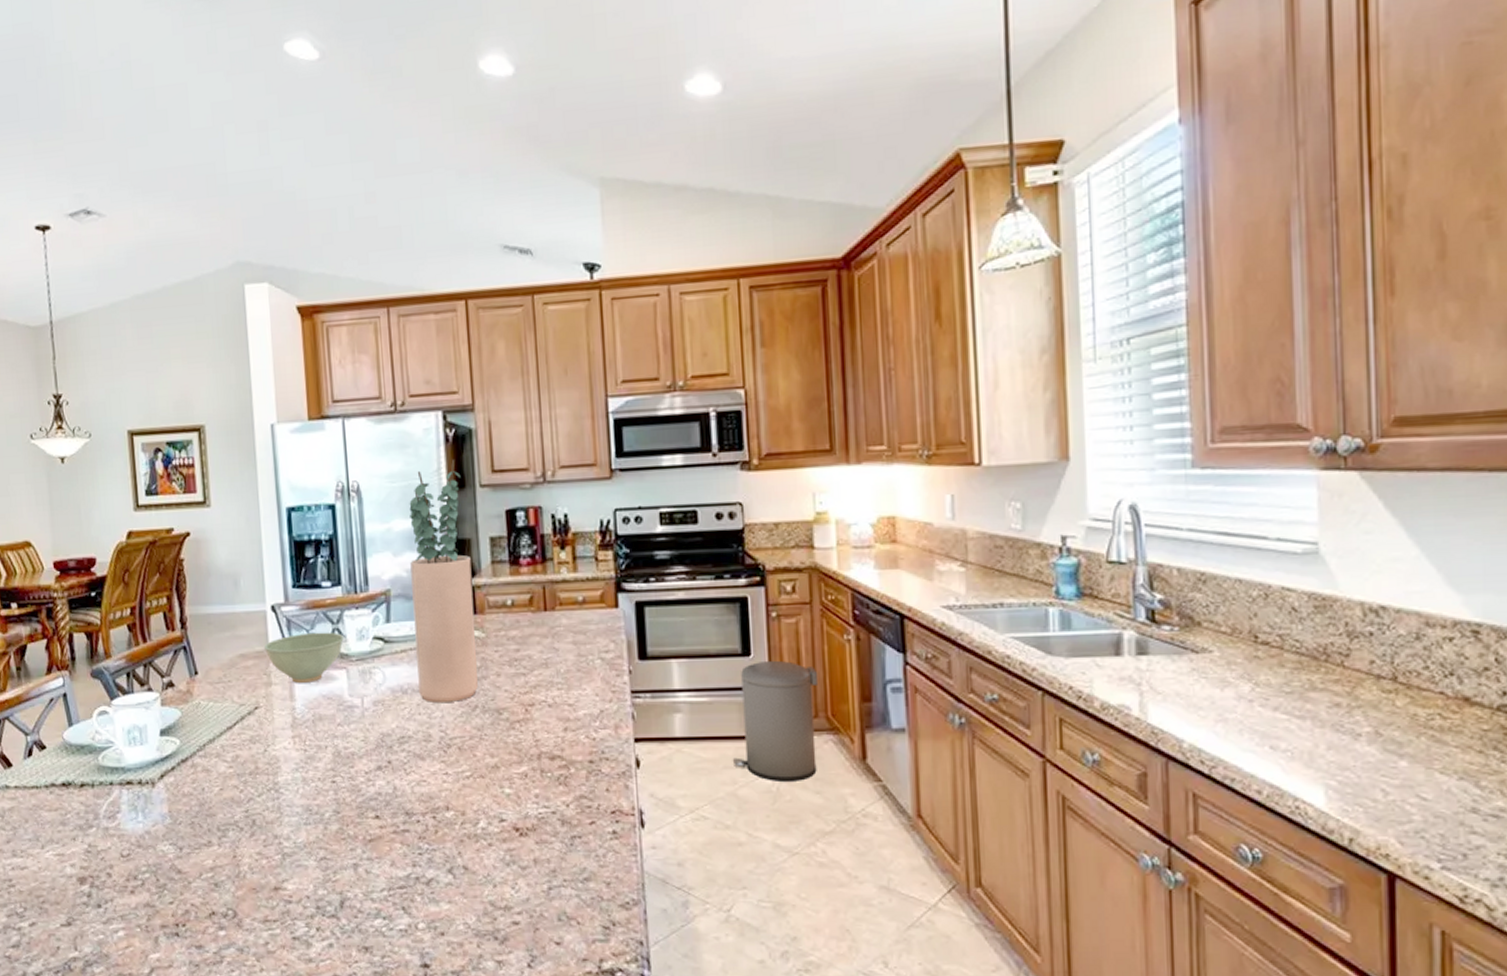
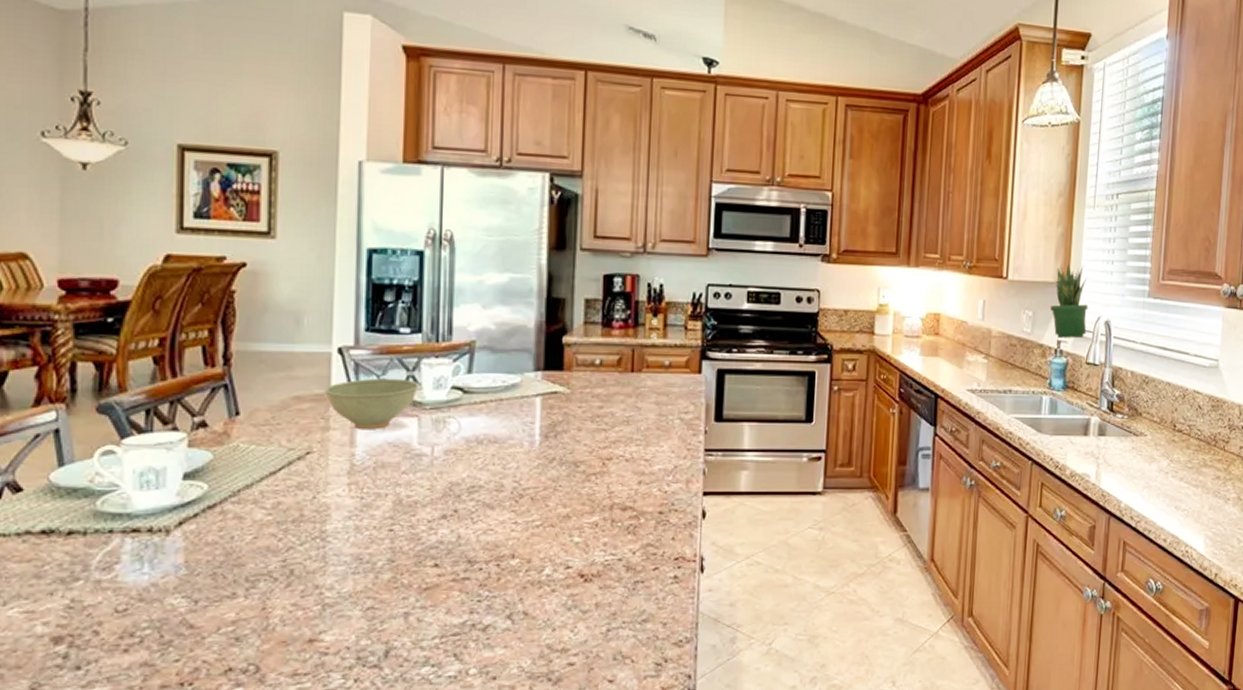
vase: present [409,459,478,704] -> none [496,221,564,455]
pedal bin: present [732,660,819,781] -> none [787,427,866,531]
planter: none [1047,437,1103,533] -> present [1051,265,1088,339]

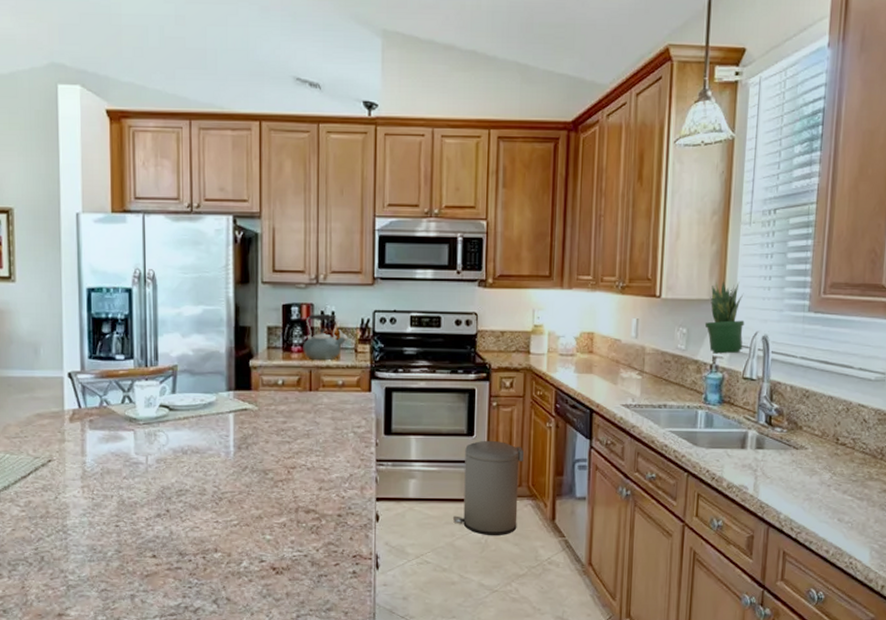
bowl: present [325,378,420,429] -> none [60,398,134,441]
kettle: none [625,286,678,338] -> present [303,314,348,361]
pedal bin: none [787,427,866,531] -> present [452,440,525,535]

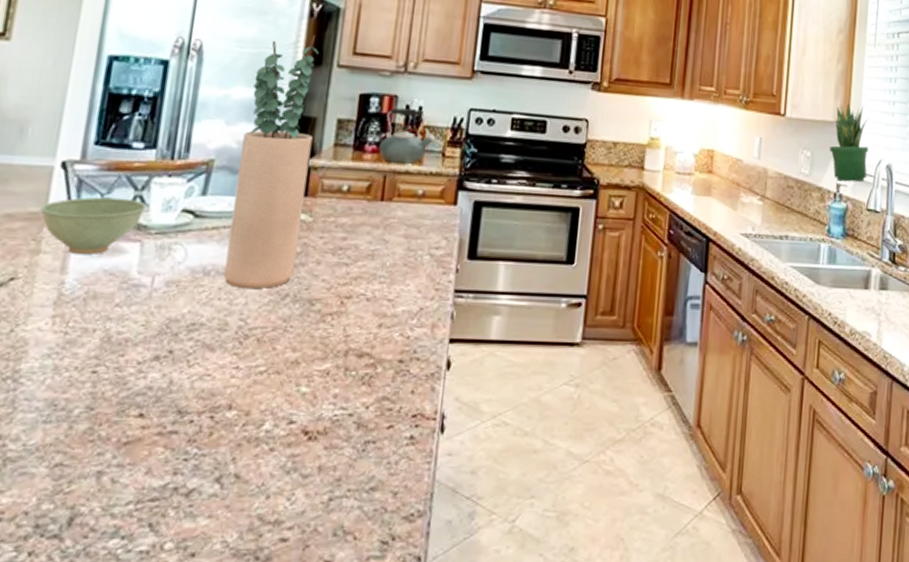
bowl: none [60,398,134,441] -> present [41,197,148,254]
vase: none [196,258,250,464] -> present [224,35,319,289]
pedal bin: present [452,440,525,535] -> none [541,270,631,389]

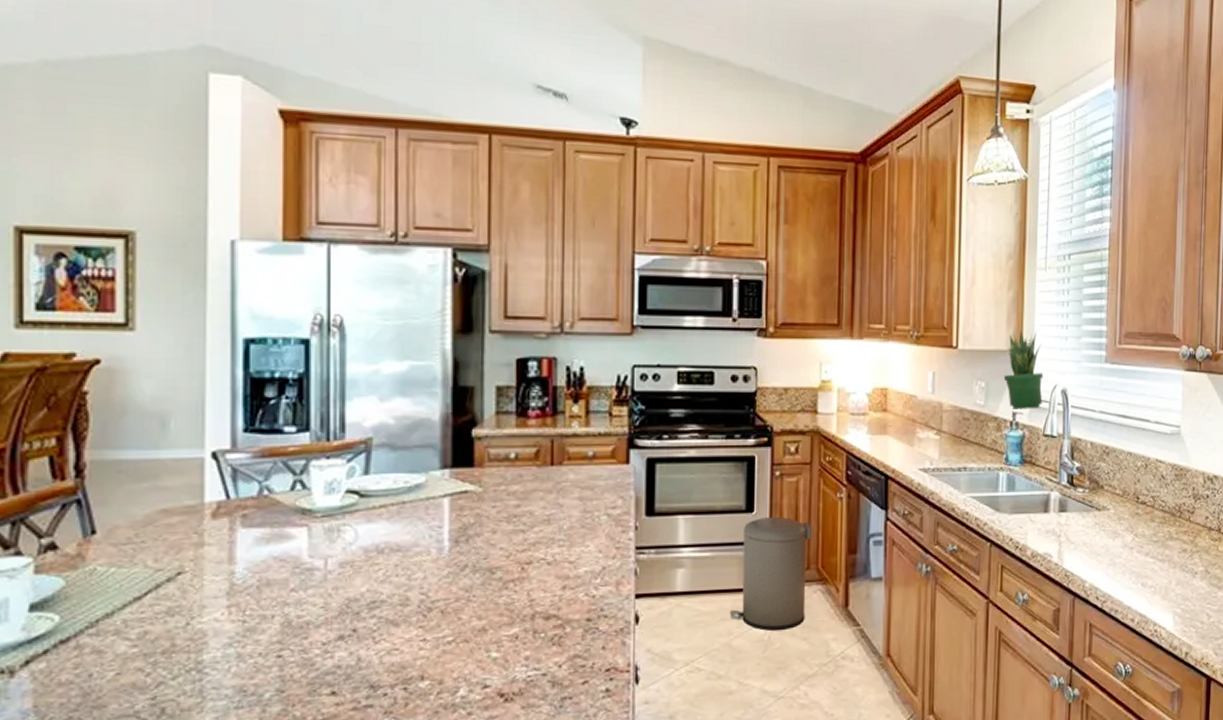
bowl: present [41,197,148,254] -> none [198,484,309,543]
vase: present [224,35,319,289] -> none [399,301,472,564]
kettle: present [378,107,436,165] -> none [542,370,601,427]
pedal bin: none [541,270,631,389] -> present [729,516,813,631]

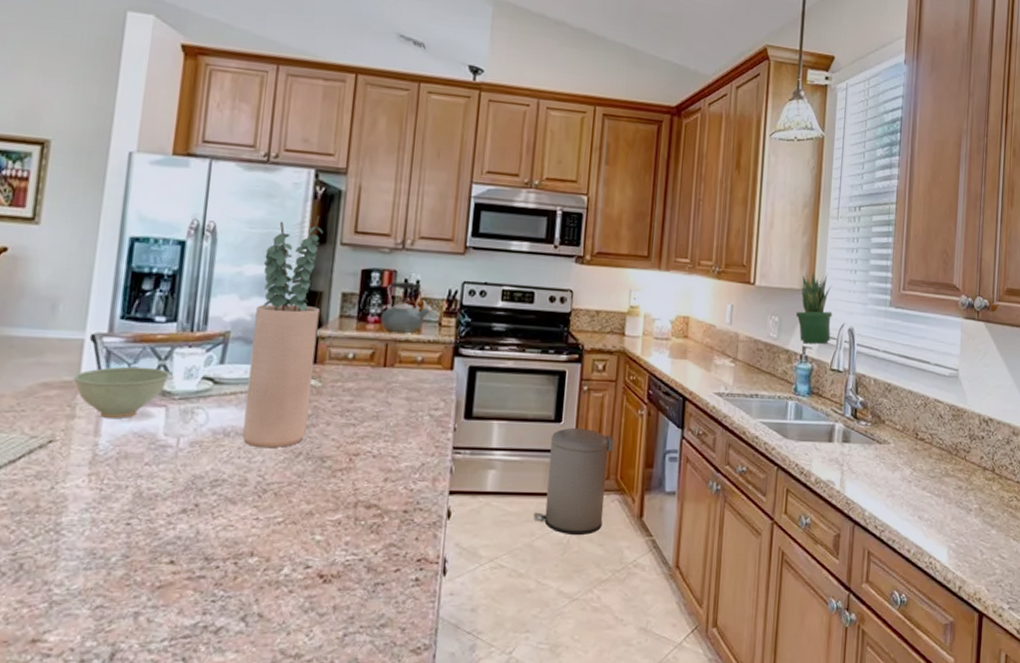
bowl: none [198,484,309,543] -> present [74,366,171,418]
vase: none [399,301,472,564] -> present [242,215,323,449]
kettle: none [542,370,601,427] -> present [380,281,433,334]

